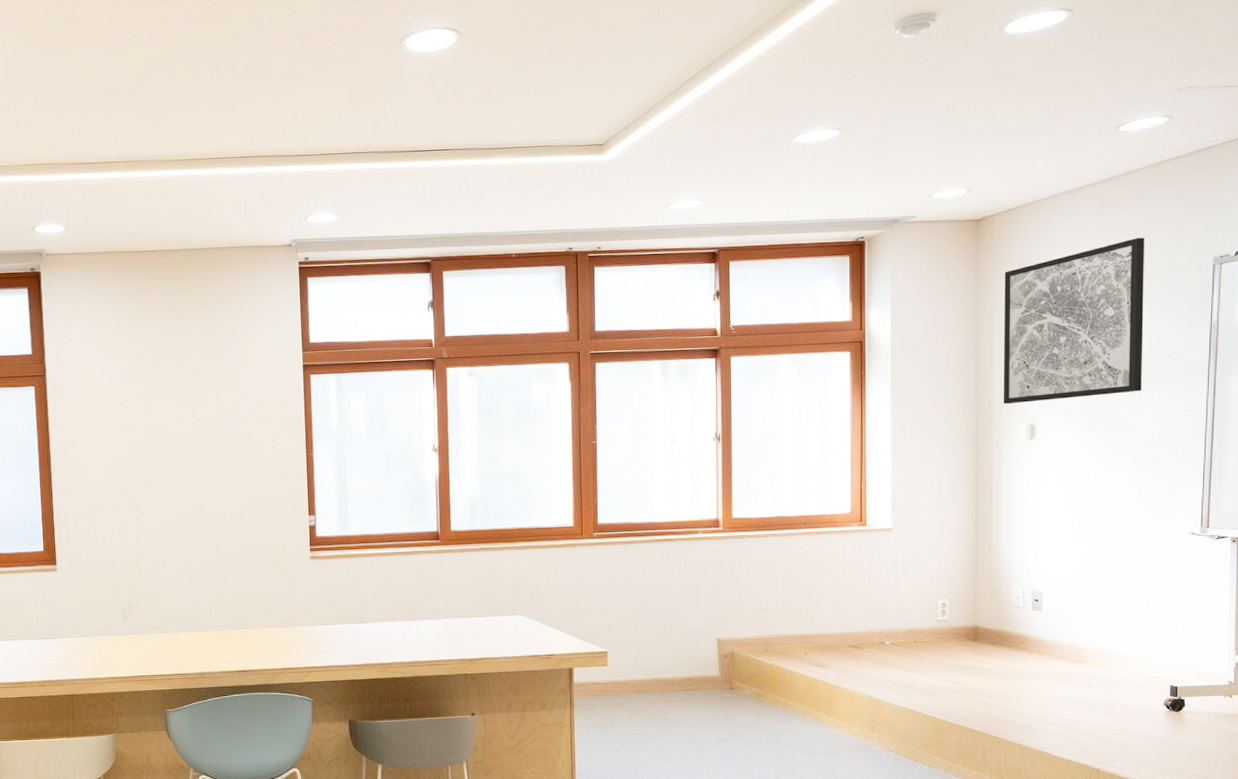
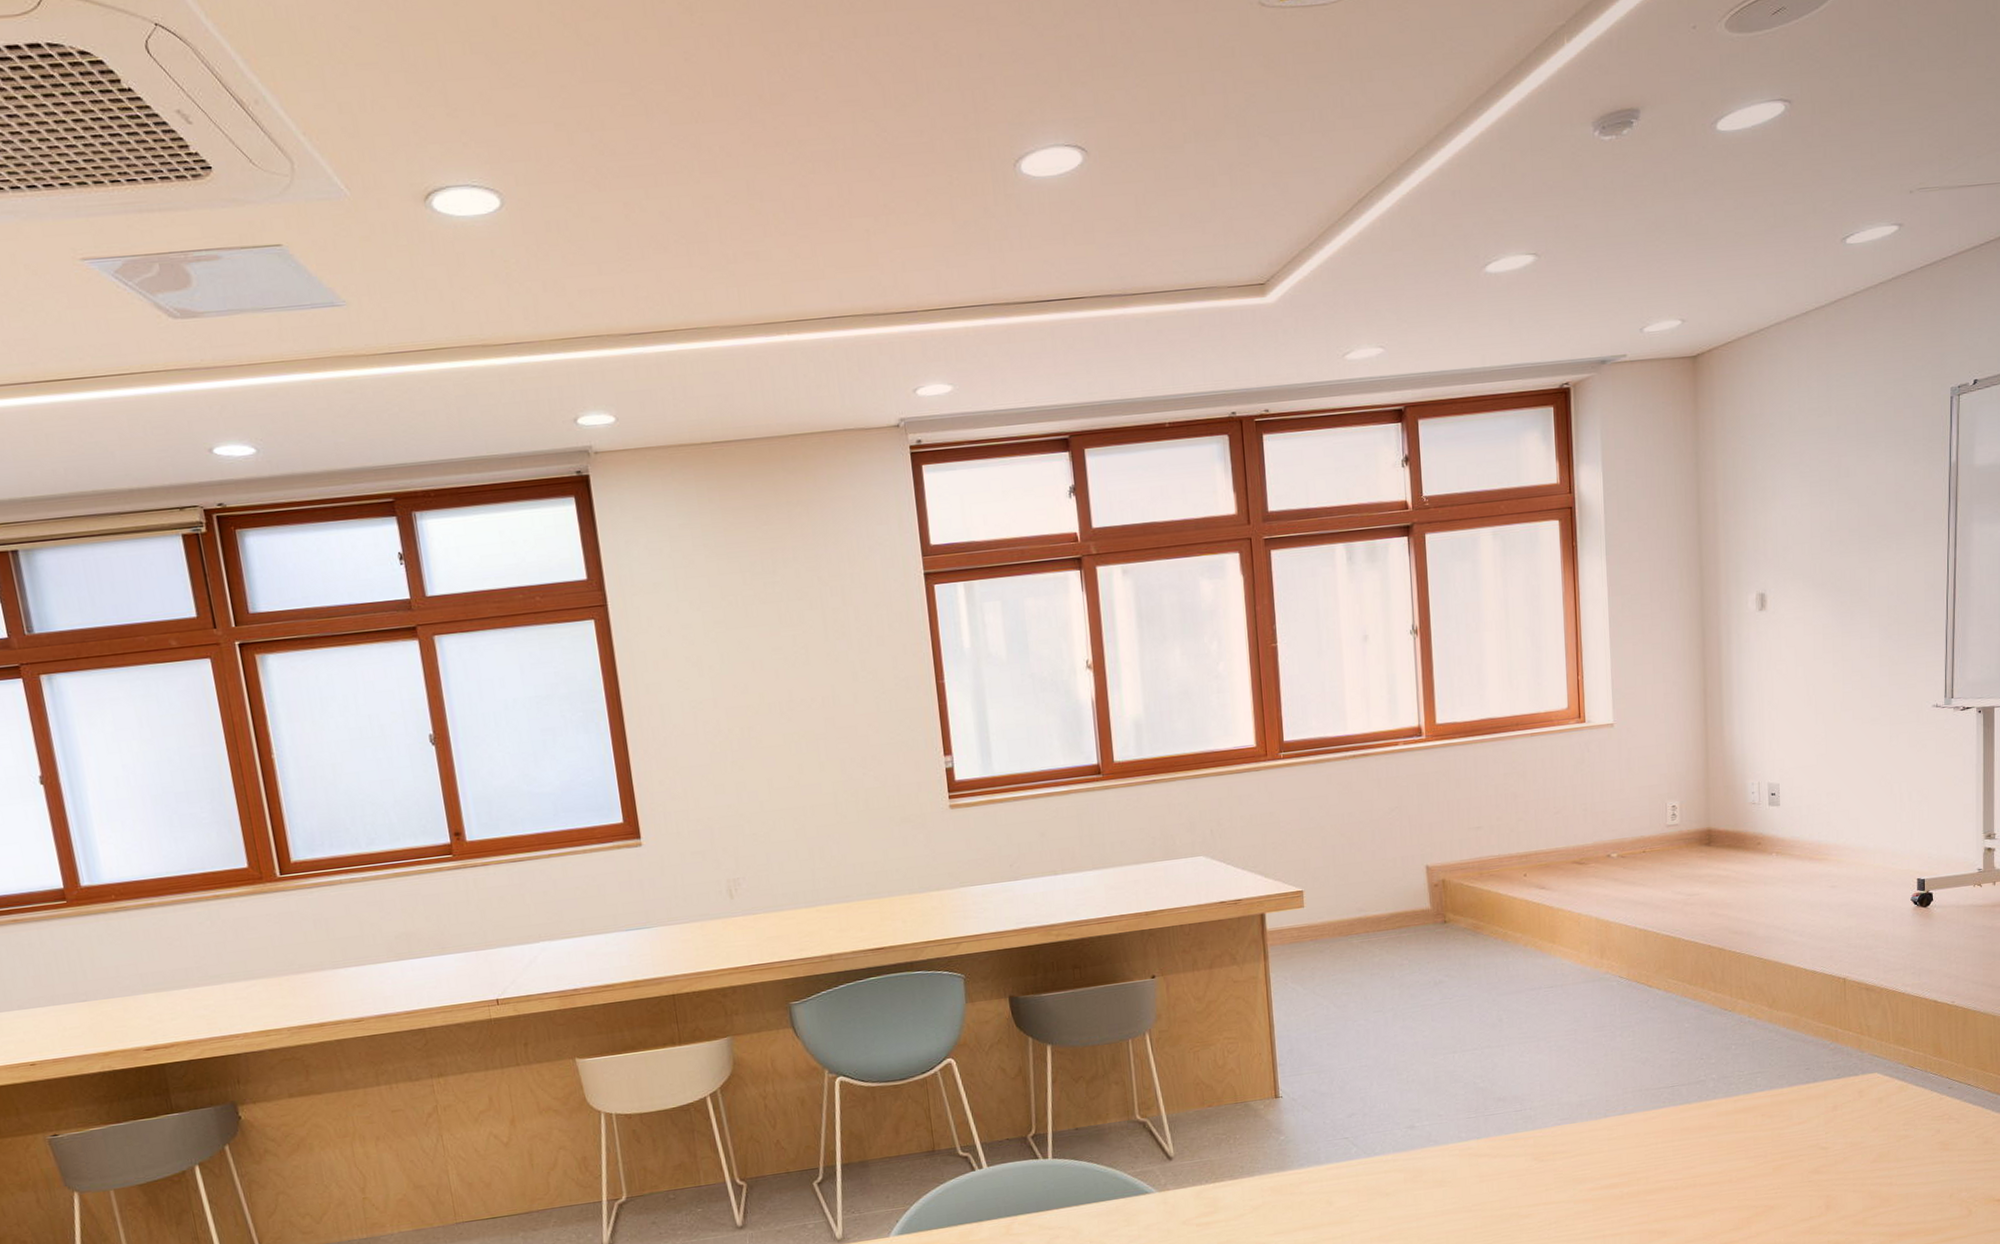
wall art: present [1003,238,1144,405] -> none [1726,368,1879,572]

